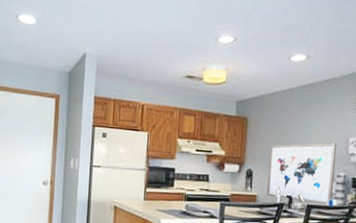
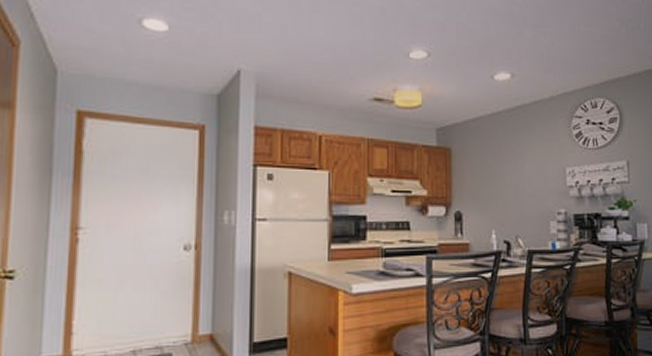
wall art: present [267,142,337,205] -> none [480,174,554,249]

